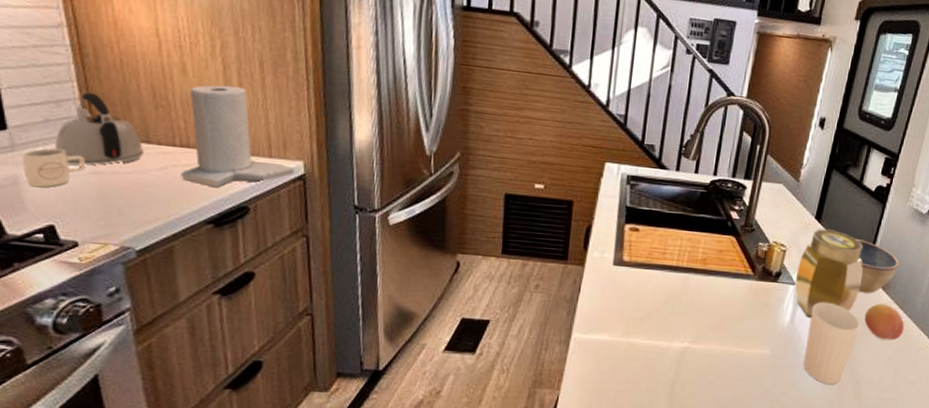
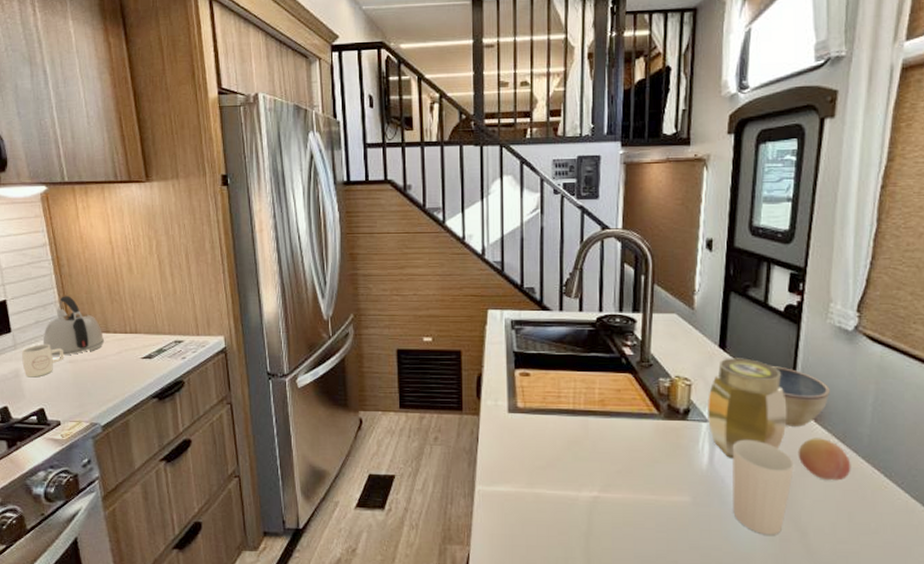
paper towel: present [181,85,295,188] -> none [132,277,218,366]

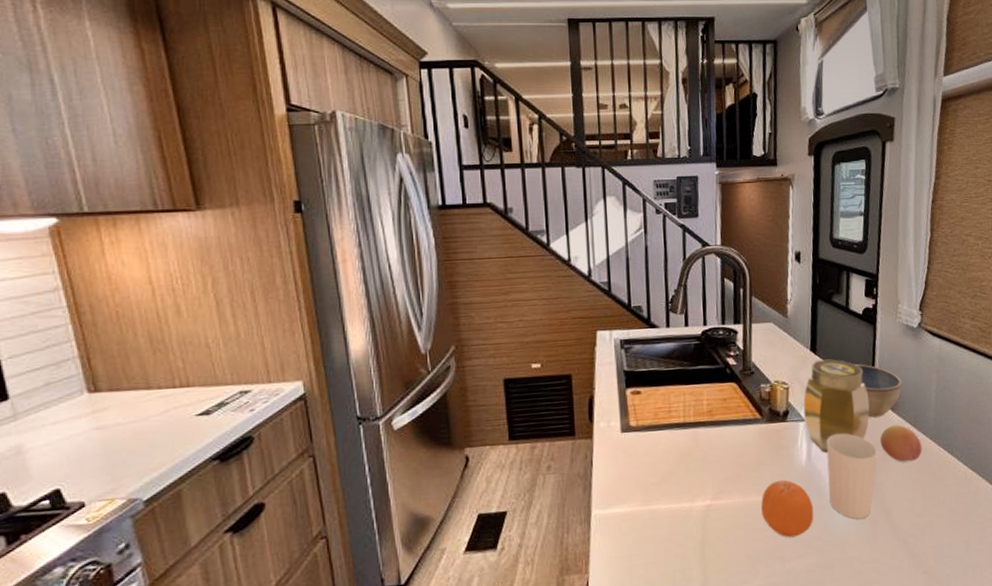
mug: present [22,345,64,378] -> none [26,410,89,454]
kettle: present [43,296,105,356] -> none [56,349,146,423]
fruit: none [654,481,714,544] -> present [761,480,814,538]

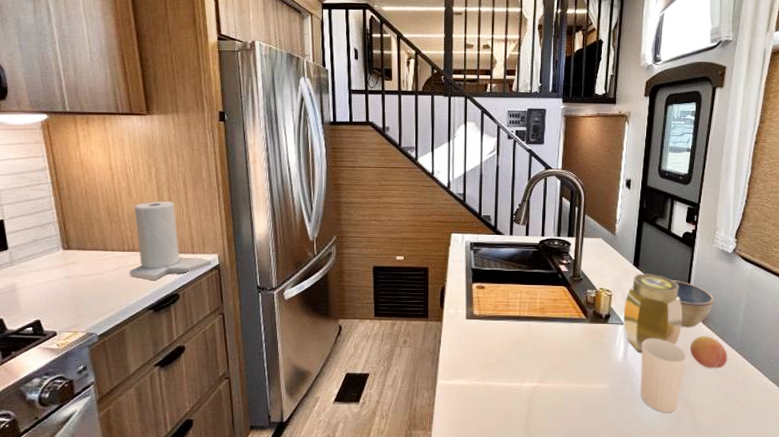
paper towel: none [183,318,295,423] -> present [129,201,212,281]
fruit: present [761,480,814,538] -> none [580,372,626,422]

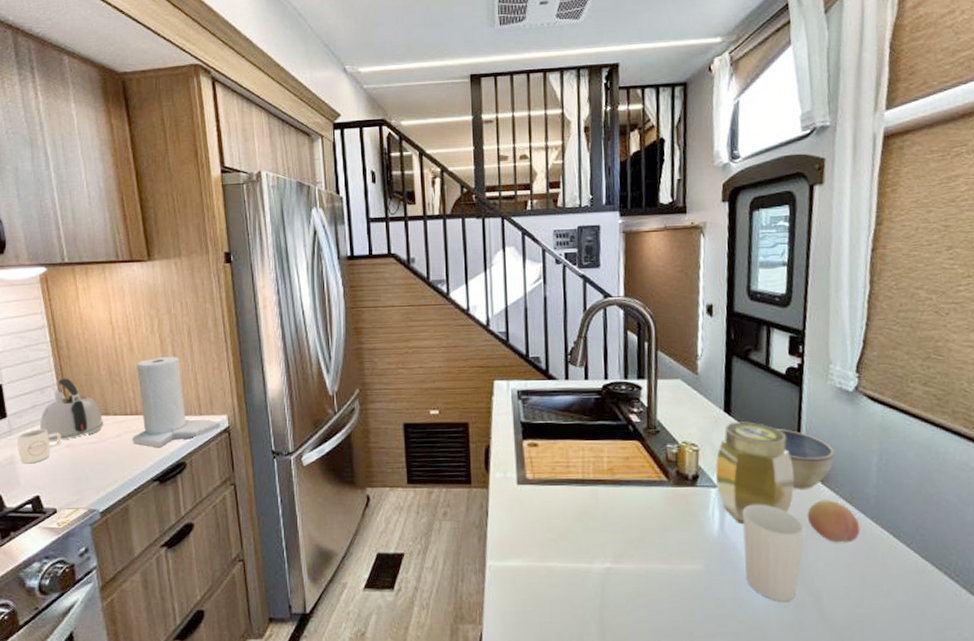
mug: none [19,261,62,292] -> present [18,429,62,464]
kettle: none [40,216,103,272] -> present [39,378,104,441]

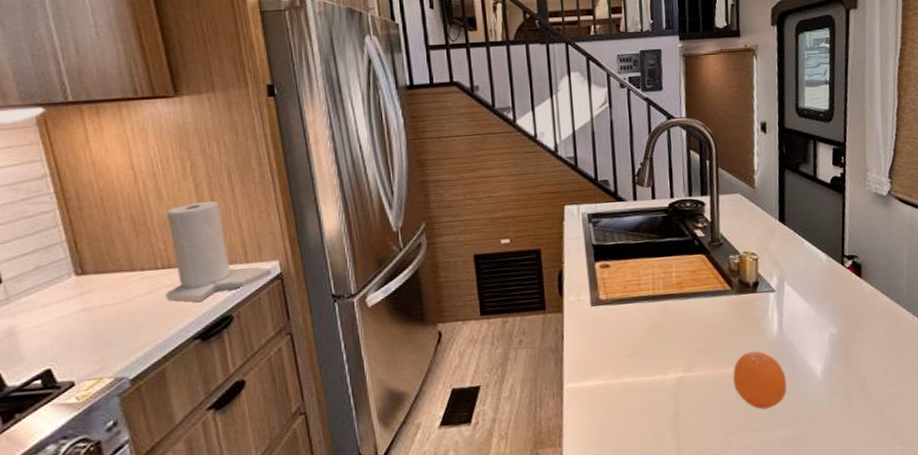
mug: present [18,429,62,464] -> none [18,293,77,335]
kettle: present [39,378,104,441] -> none [46,233,130,305]
fruit: none [666,549,728,613] -> present [733,351,787,410]
jar: present [715,421,795,523] -> none [773,229,841,323]
cup: present [742,504,805,602] -> none [797,303,851,390]
bowl: present [775,428,835,489] -> none [823,233,873,287]
fruit: present [807,500,861,543] -> none [852,294,896,332]

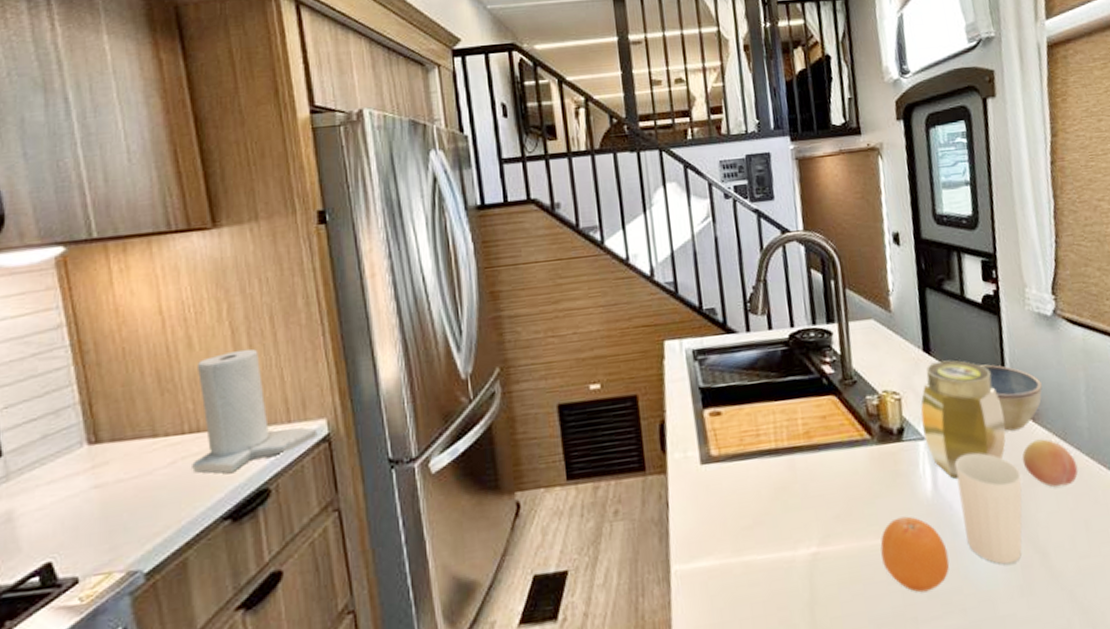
jar: none [773,229,841,323] -> present [920,360,1006,479]
cup: none [797,303,851,390] -> present [954,452,1022,565]
bowl: none [823,233,873,287] -> present [979,364,1043,432]
fruit: none [852,294,896,332] -> present [1021,439,1079,488]

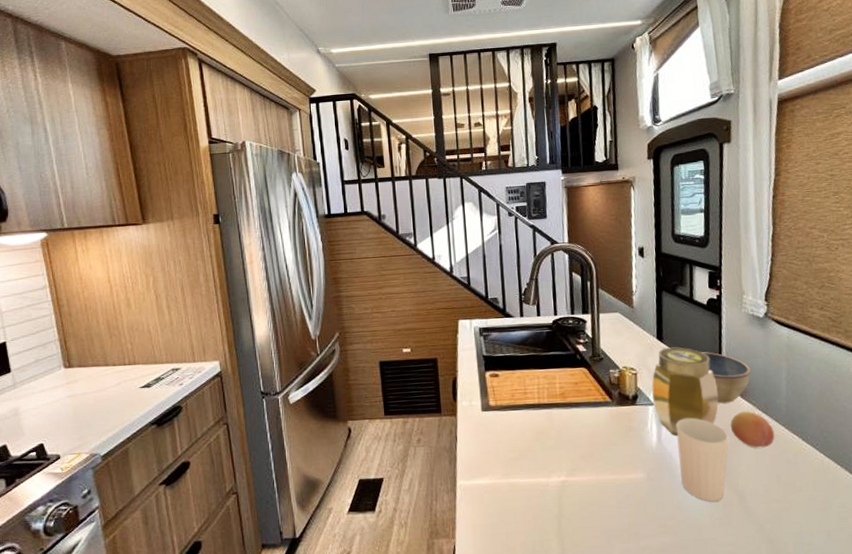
paper towel: present [192,348,318,474] -> none [131,309,213,394]
fruit: present [880,516,950,593] -> none [614,460,667,516]

